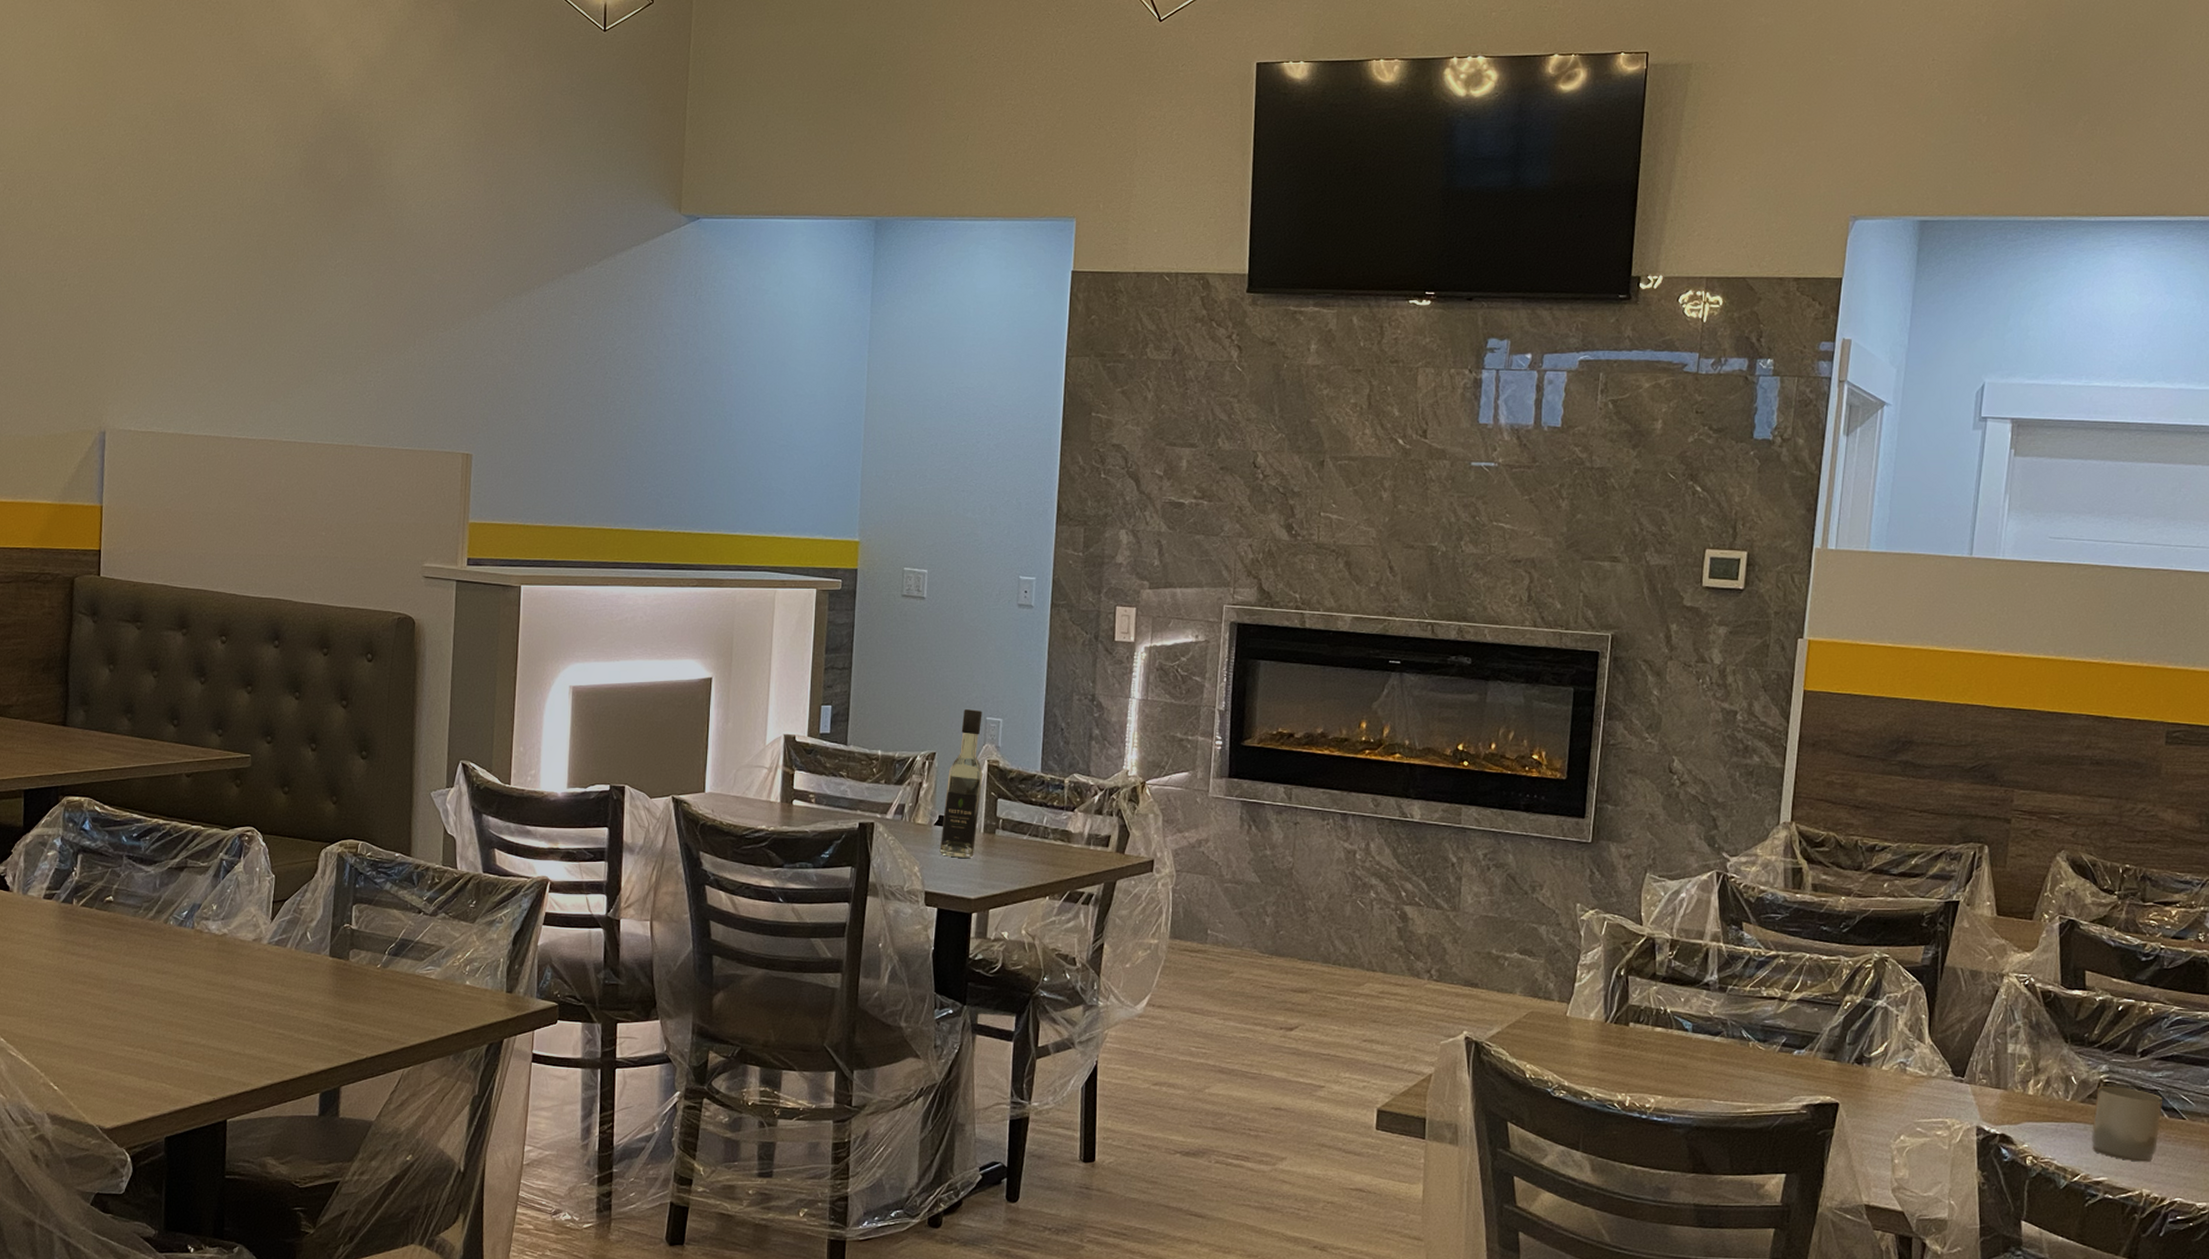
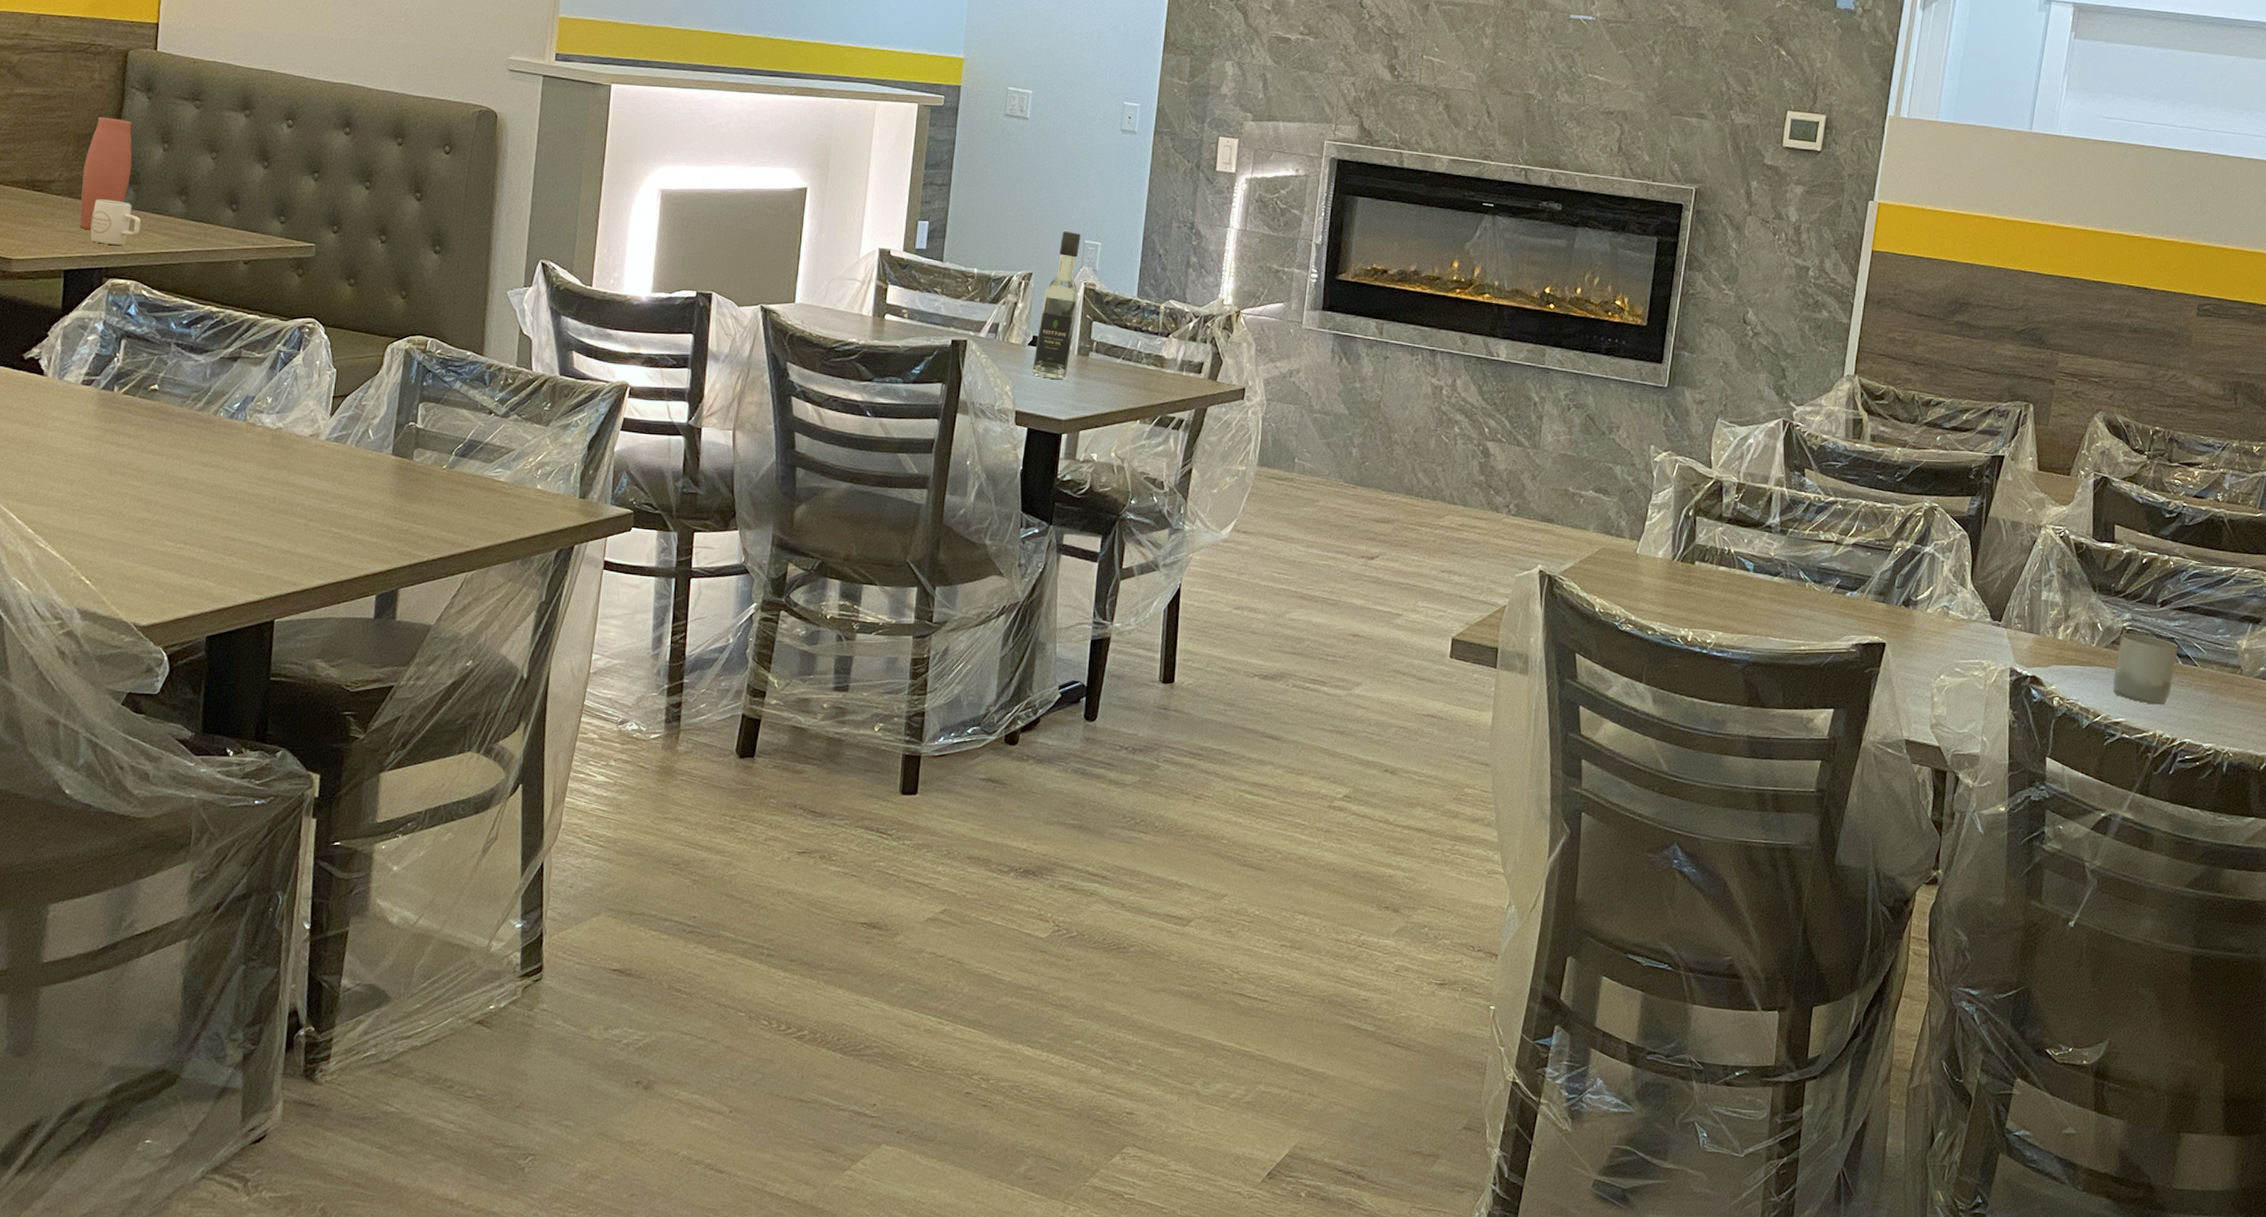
vase: none [36,642,82,751] -> present [80,116,133,230]
mug: none [46,721,91,764] -> present [90,199,141,245]

